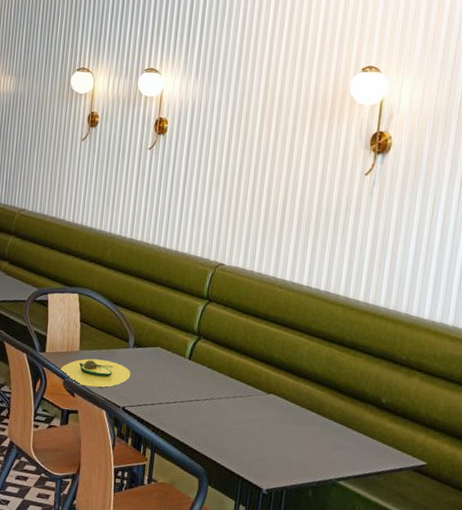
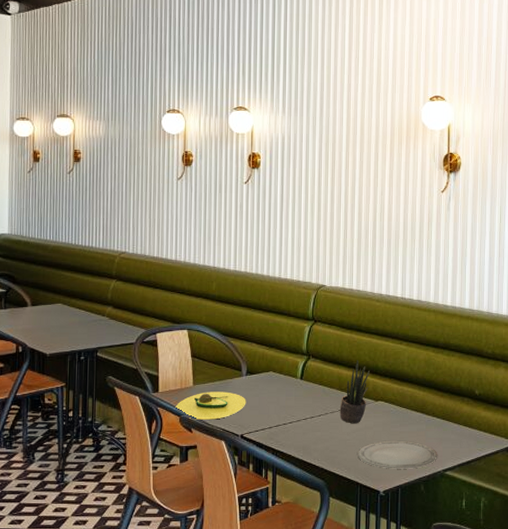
potted plant: none [226,347,264,414] -> present [339,360,370,424]
plate: none [242,436,332,472] -> present [358,440,438,469]

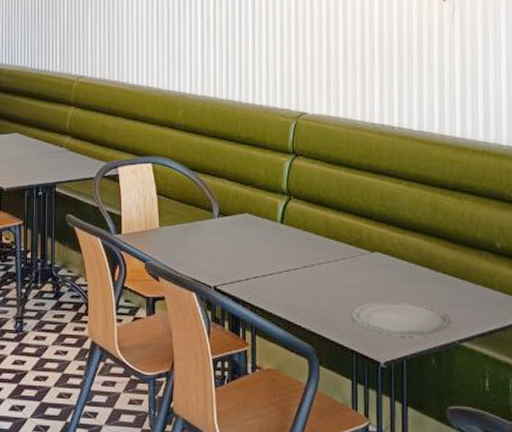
avocado: present [175,392,246,420] -> none [140,235,219,268]
potted plant: present [339,360,370,424] -> none [328,202,363,279]

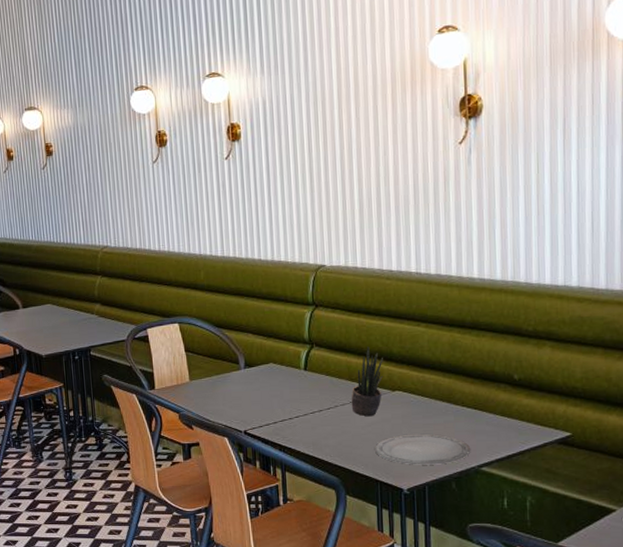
potted plant: none [328,202,363,279] -> present [351,346,383,417]

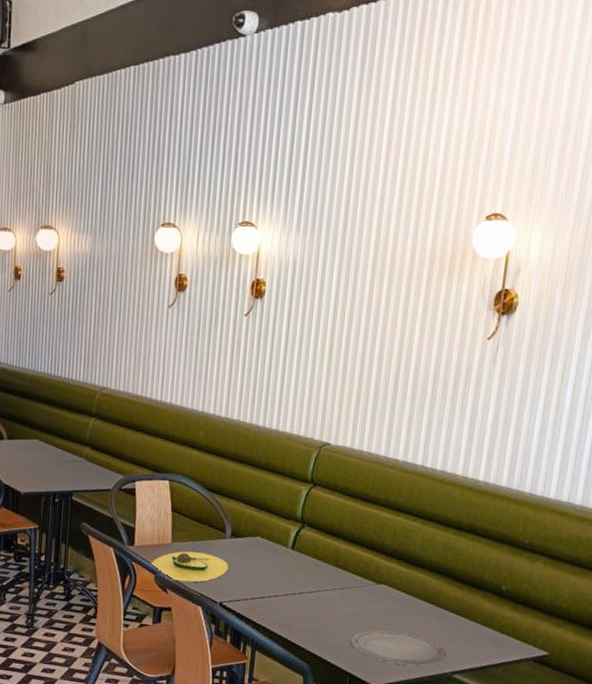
avocado: none [173,386,247,416] -> present [151,551,229,583]
potted plant: present [351,346,383,417] -> none [333,534,374,607]

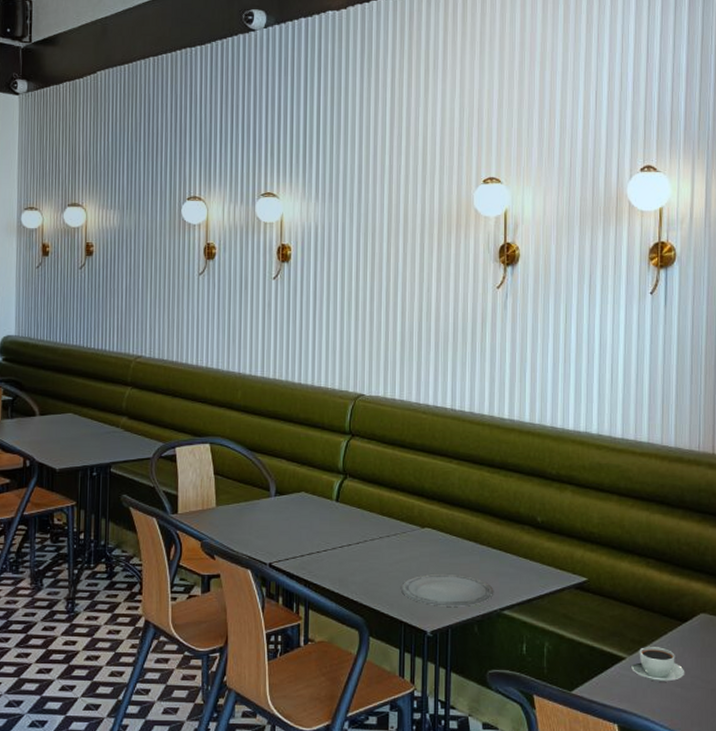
avocado: present [151,551,229,583] -> none [196,514,275,546]

